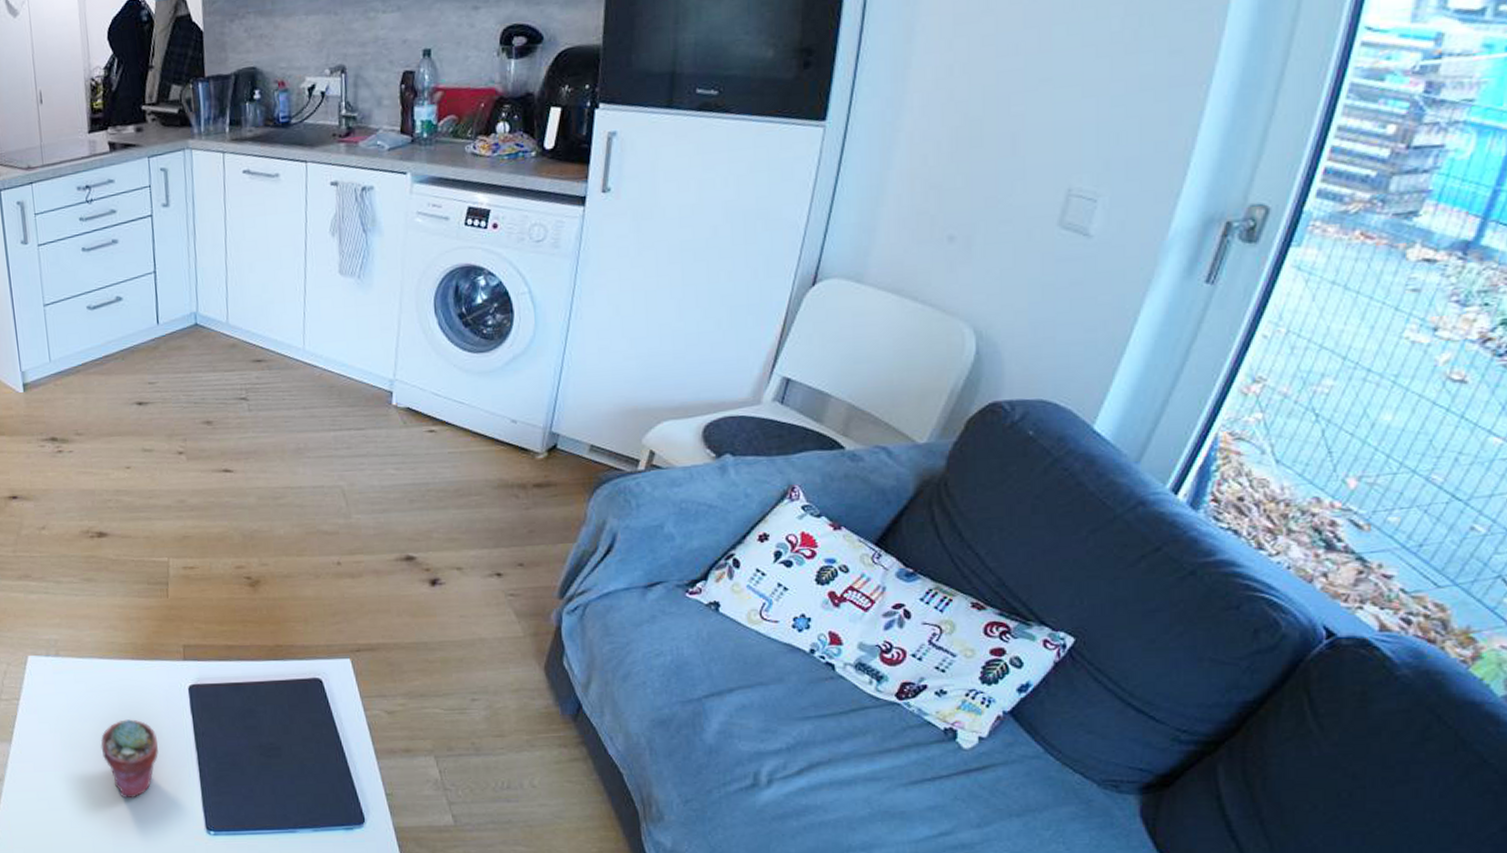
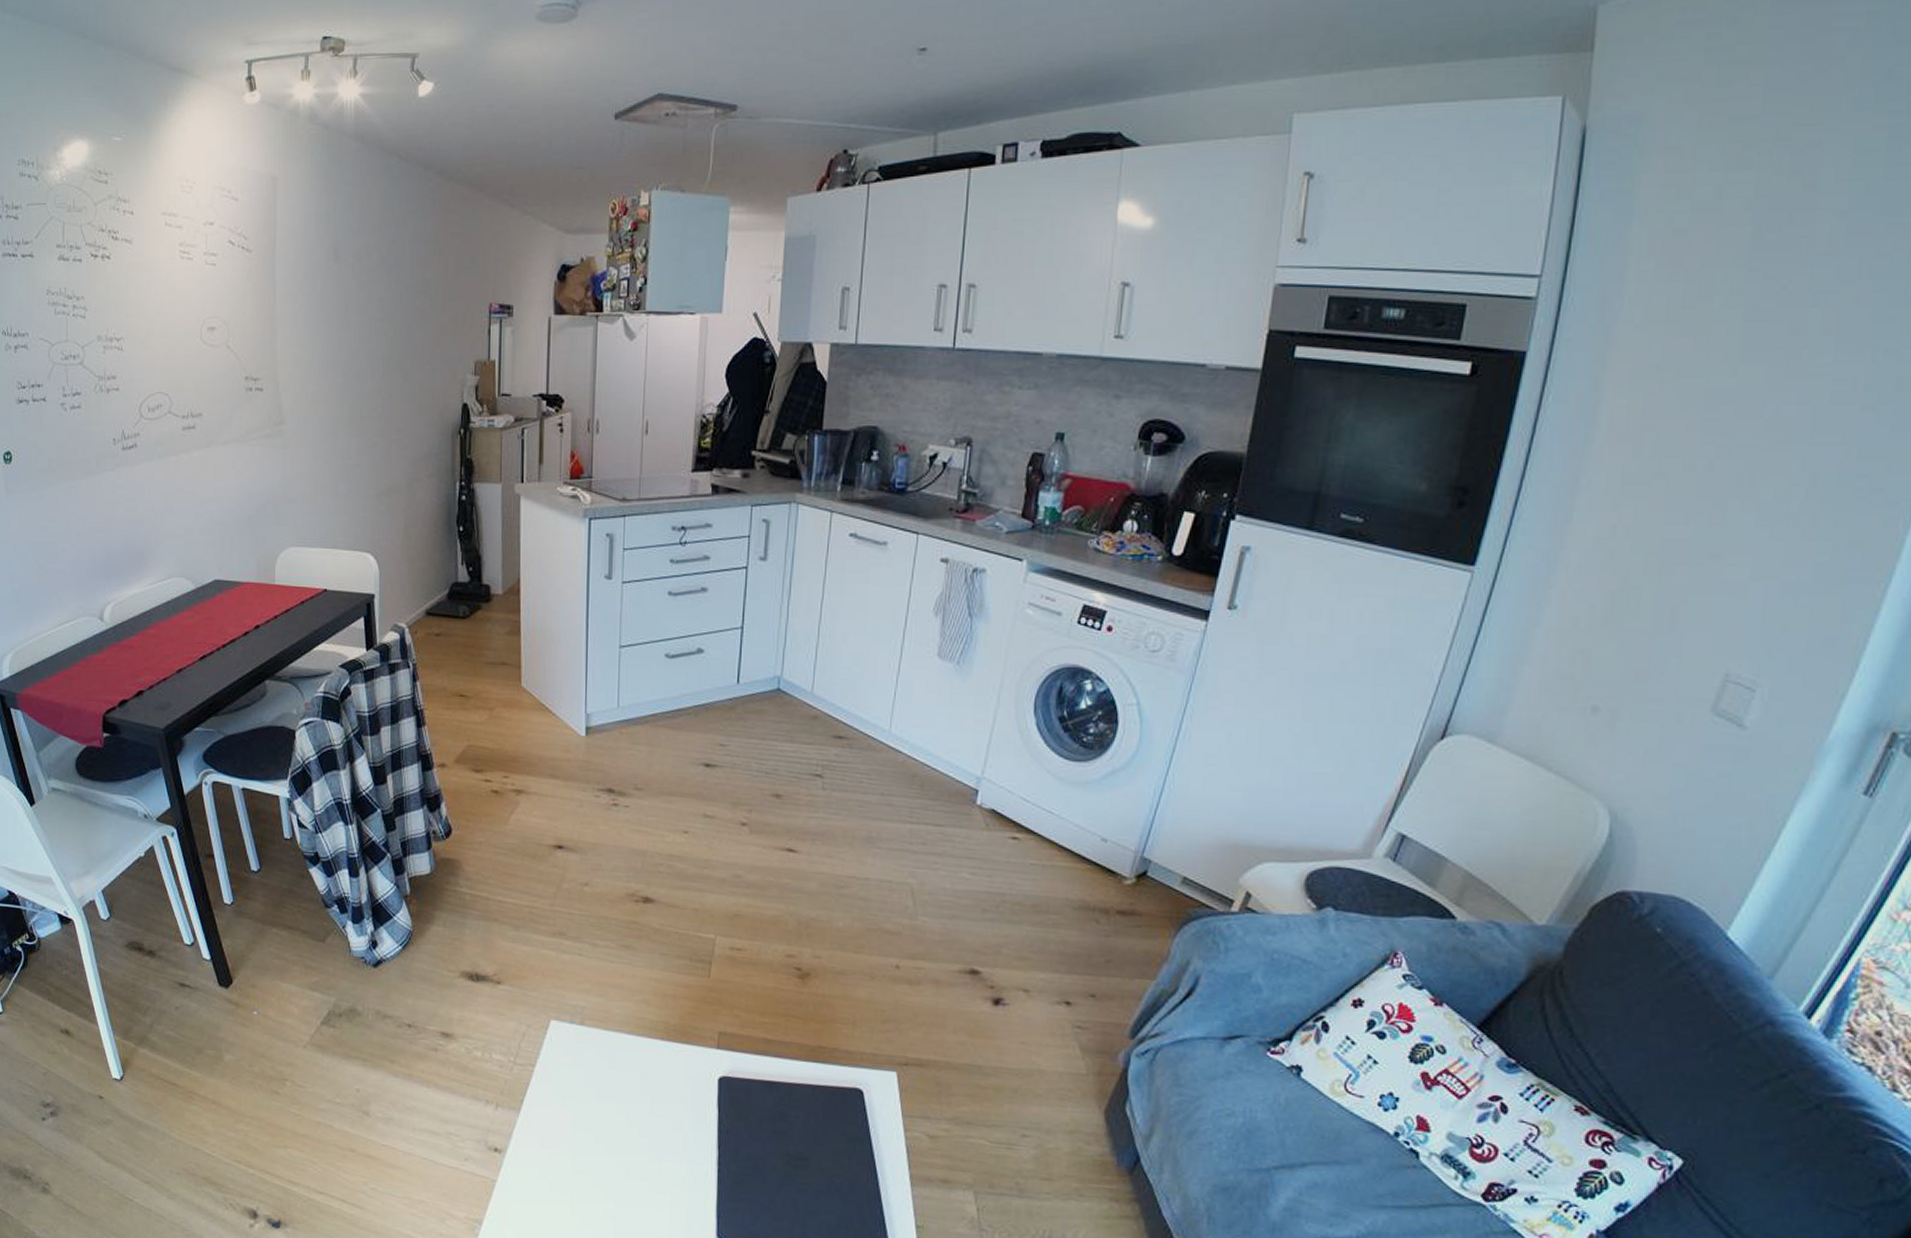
potted succulent: present [101,719,158,799] -> none [615,1104,677,1192]

